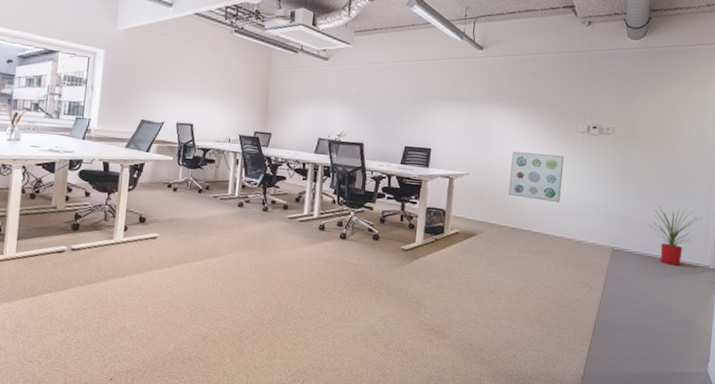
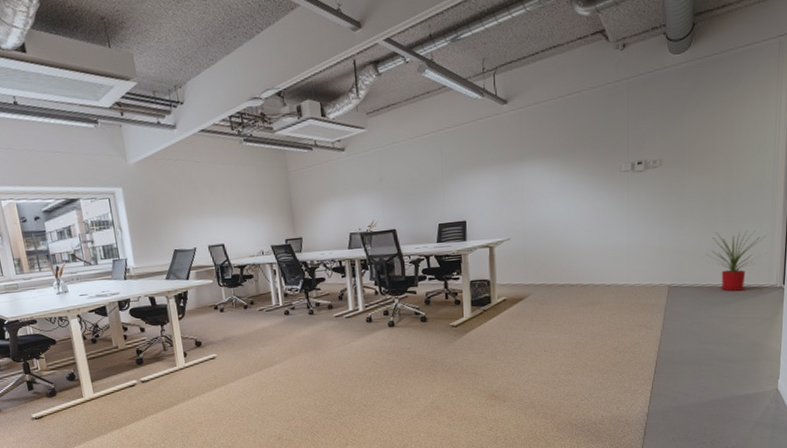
wall art: present [509,151,565,202] -> none [552,200,609,253]

